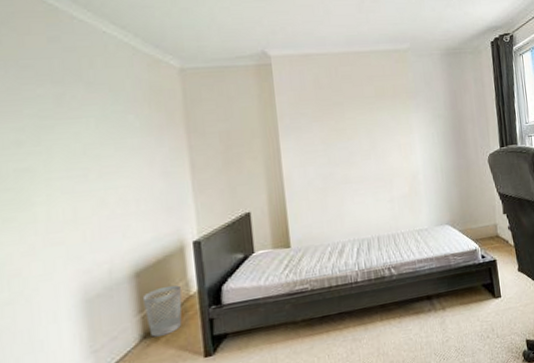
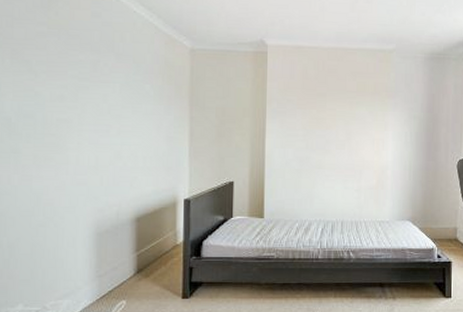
wastebasket: present [142,285,182,337] -> none [139,233,170,274]

